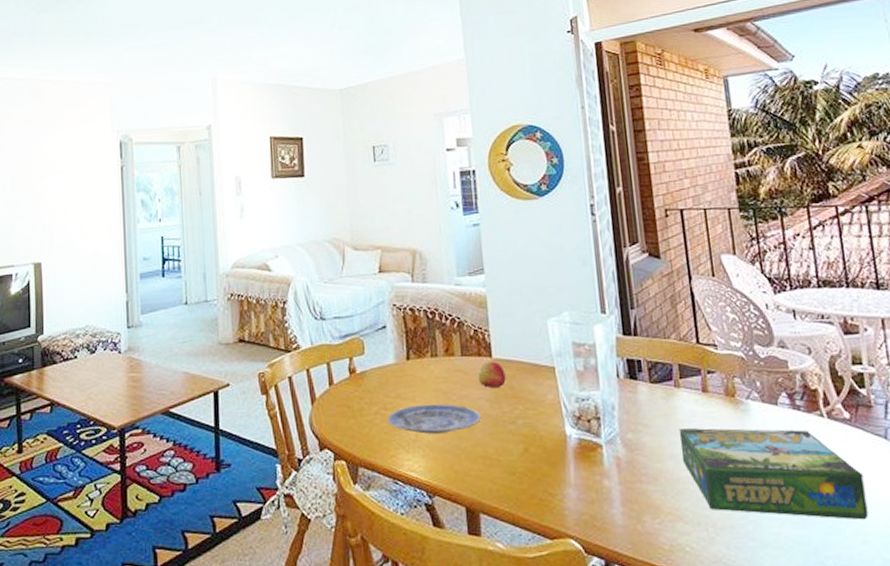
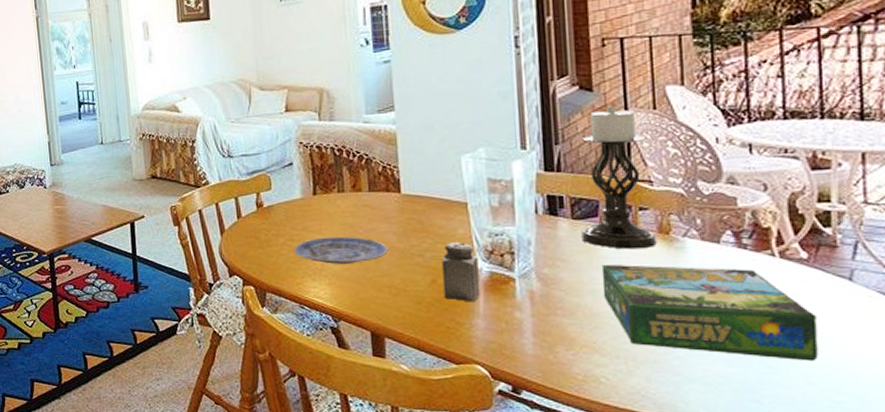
apple: present [477,361,506,389] -> none [385,196,415,223]
salt shaker: none [533,408,571,471] -> present [441,242,480,302]
candle holder: none [654,273,725,413] -> present [581,106,657,250]

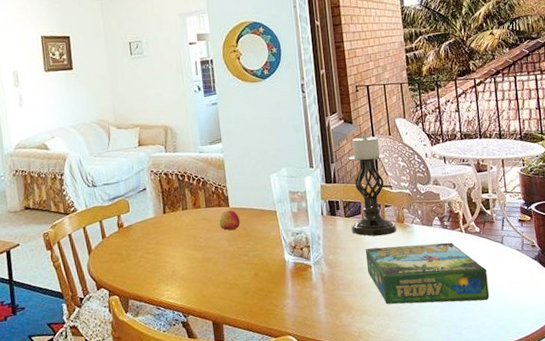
plate: present [293,236,388,264] -> none [149,245,222,270]
apple: none [385,196,415,223] -> present [218,209,240,231]
salt shaker: present [441,242,480,302] -> none [261,241,289,288]

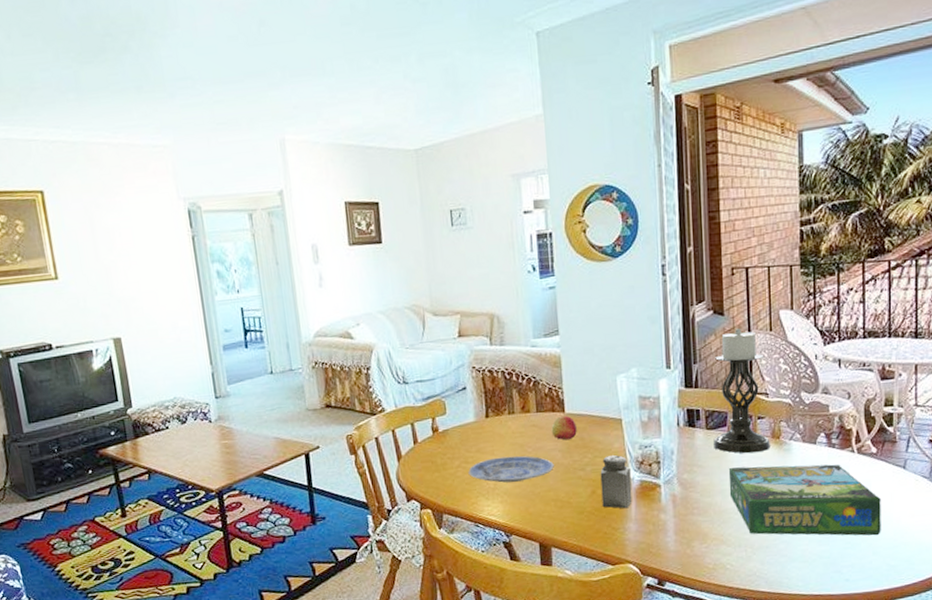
plate: none [149,245,222,270] -> present [468,455,554,483]
salt shaker: none [261,241,289,288] -> present [600,455,632,509]

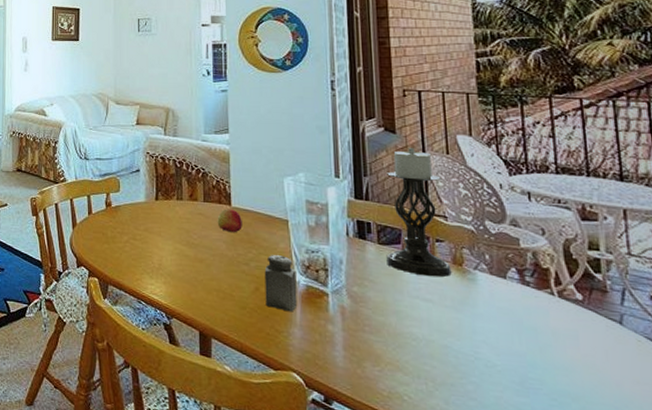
plate: present [468,455,554,483] -> none [135,238,218,266]
board game: present [728,464,881,536] -> none [403,289,597,398]

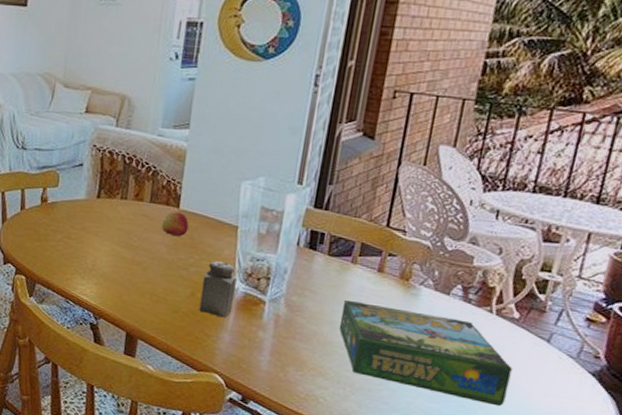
candle holder: present [386,148,452,278] -> none [332,156,411,291]
board game: none [403,289,597,398] -> present [339,300,513,407]

